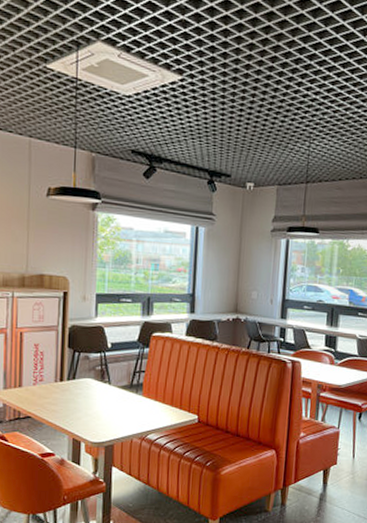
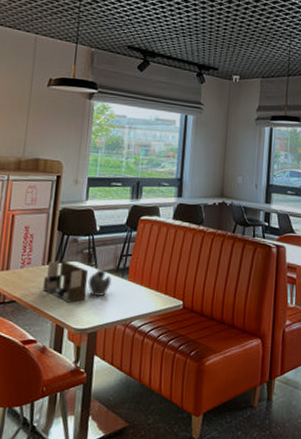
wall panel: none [57,376,102,418] -> present [43,259,89,303]
teapot: none [102,386,127,411] -> present [88,270,112,296]

